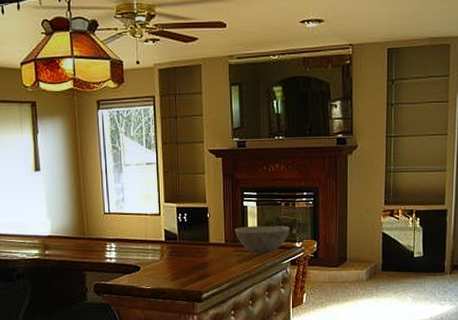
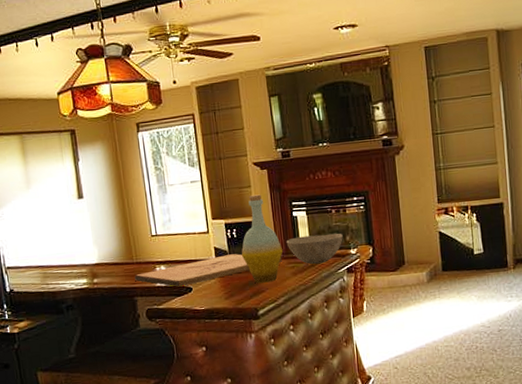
cutting board: none [85,238,229,265] -> present [134,254,282,287]
bottle: none [190,181,231,268] -> present [241,194,283,284]

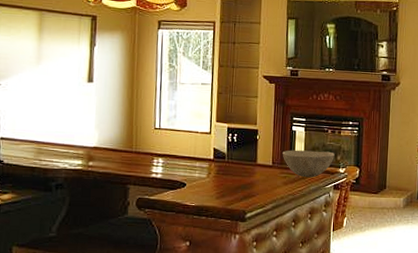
cutting board: present [134,254,282,287] -> none [131,157,276,181]
bottle: present [241,194,283,284] -> none [238,105,278,188]

